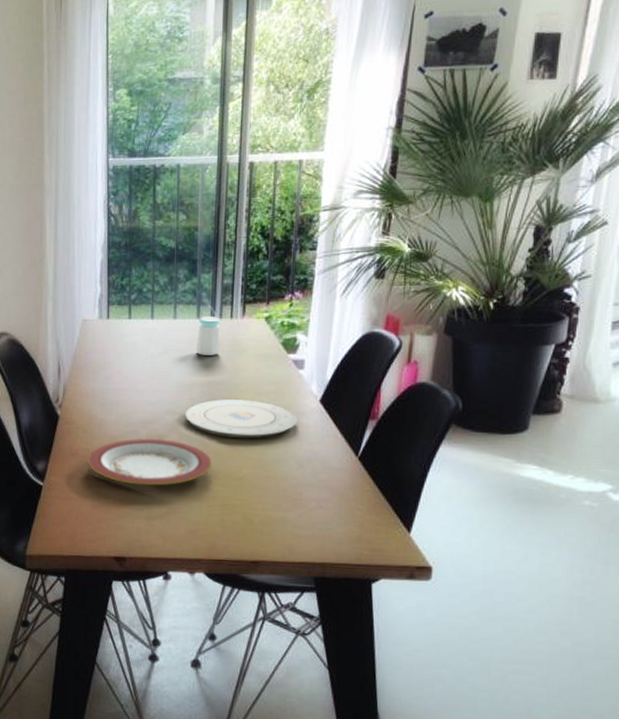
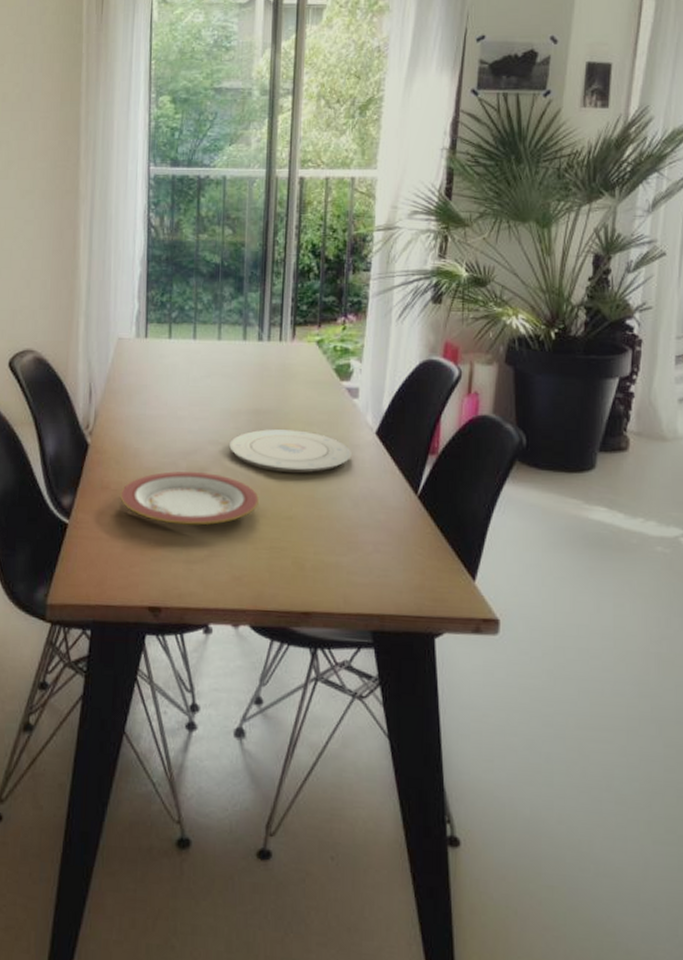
salt shaker: present [196,316,221,355] -> none [242,338,269,381]

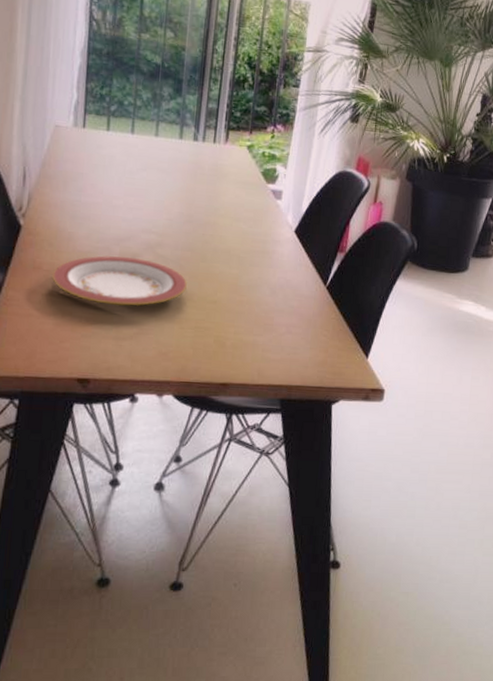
plate: present [228,429,352,474] -> none [161,222,273,263]

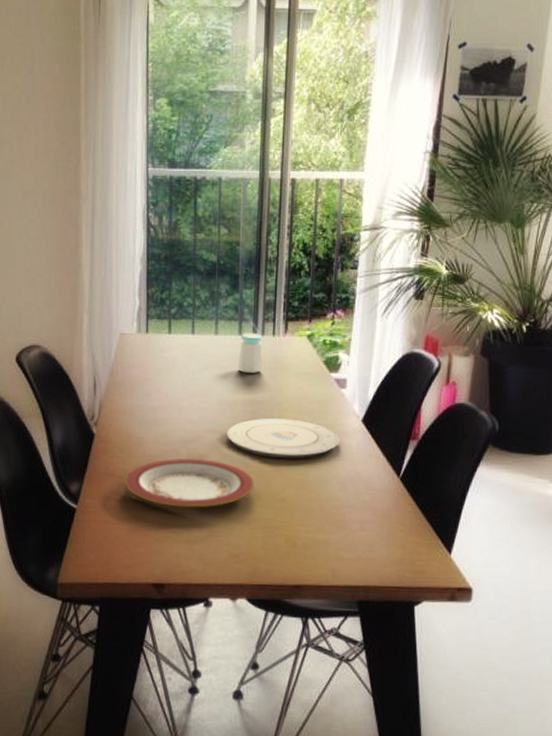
plate: none [161,222,273,263] -> present [225,418,340,459]
salt shaker: none [177,138,203,178] -> present [238,333,263,373]

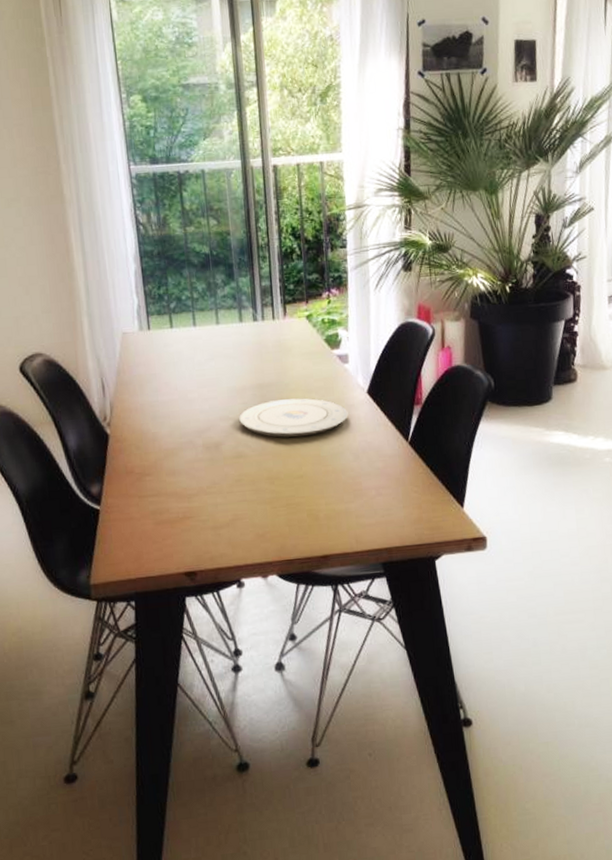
plate: present [125,458,254,508] -> none [145,446,272,496]
salt shaker: present [238,333,263,373] -> none [242,319,267,359]

